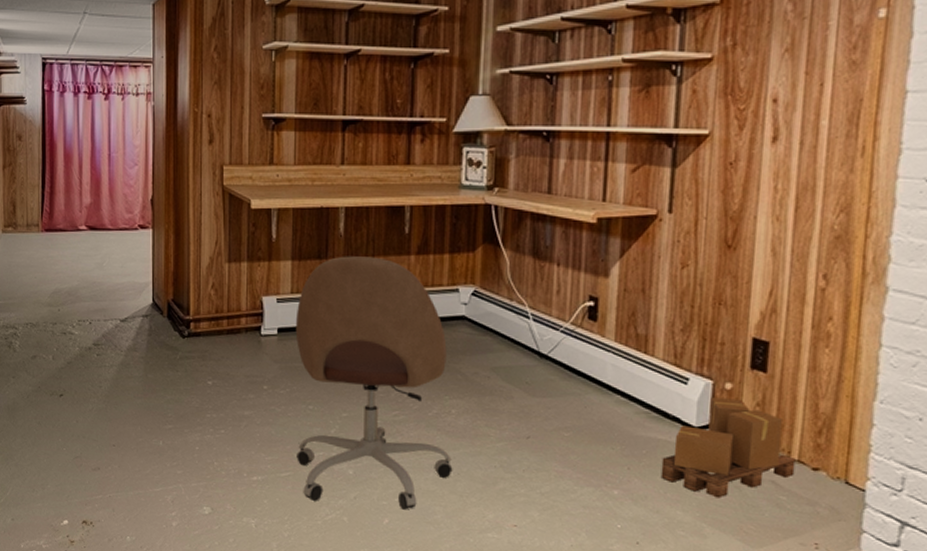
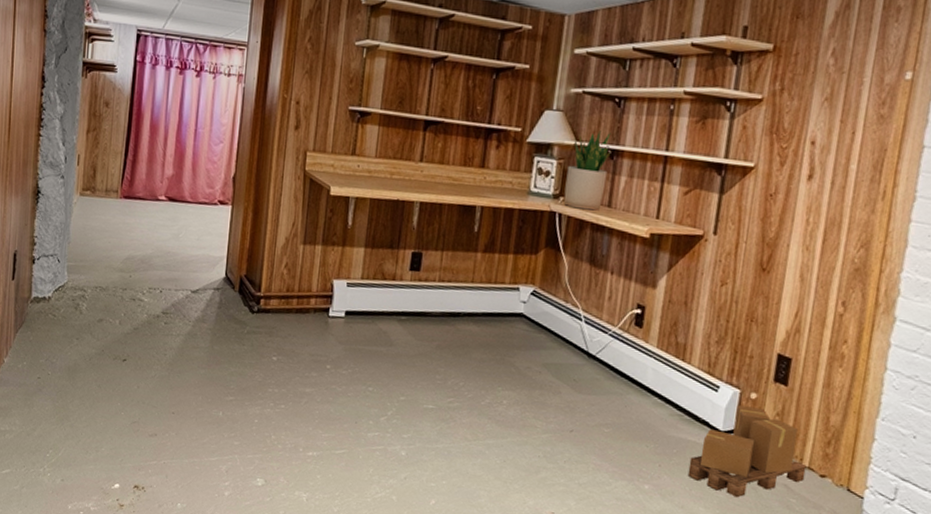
office chair: present [295,256,453,510] -> none [352,247,504,493]
planter: none [498,112,547,199] -> present [563,130,612,211]

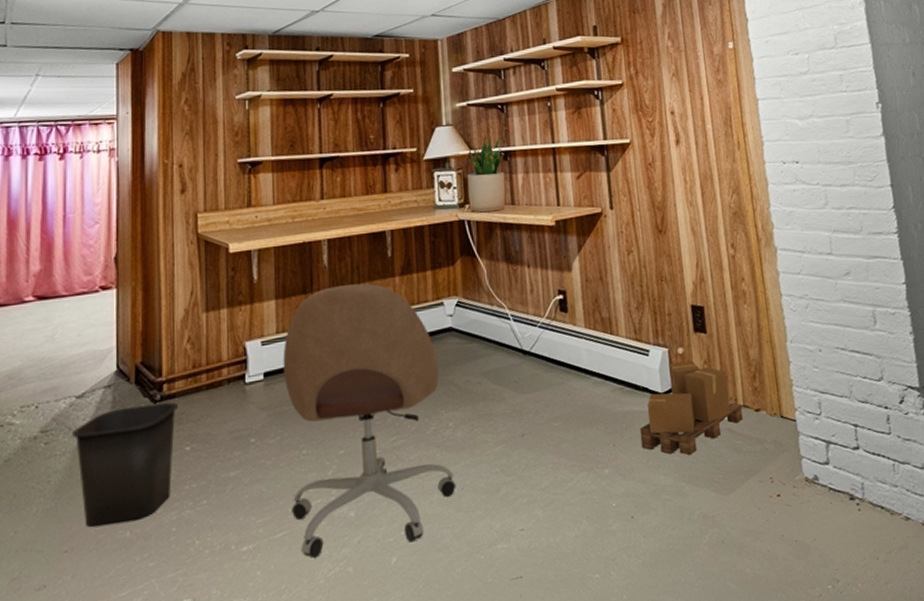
waste bin: none [186,309,271,405] -> present [72,402,178,527]
office chair: none [352,247,504,493] -> present [282,283,456,558]

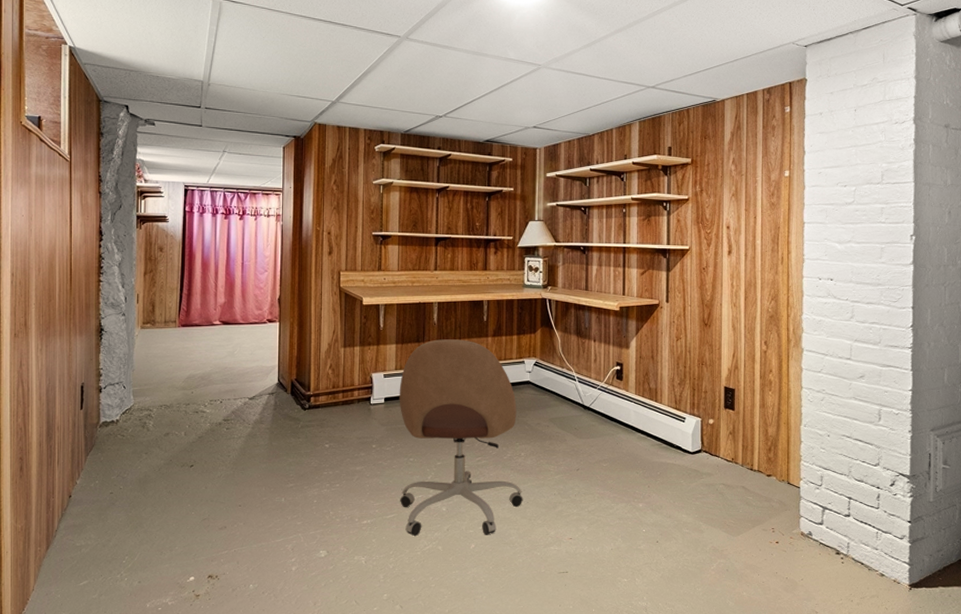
waste bin: present [72,402,178,527] -> none [246,411,321,491]
planter: present [467,136,506,213] -> none [551,233,583,294]
cardboard boxes: present [639,360,743,456] -> none [670,430,756,503]

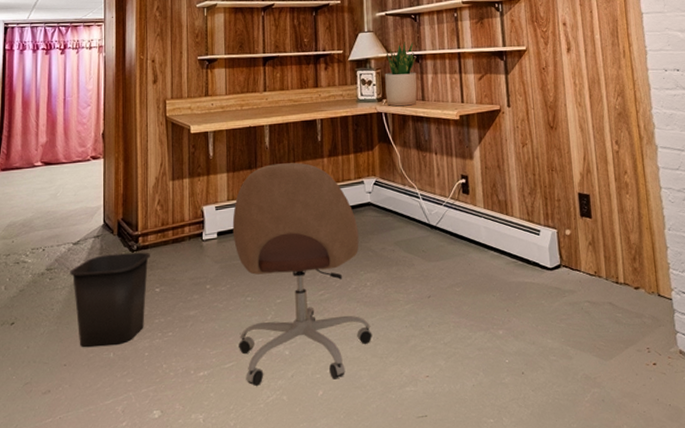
waste bin: none [246,411,321,491] -> present [70,252,150,347]
planter: none [551,233,583,294] -> present [385,42,418,107]

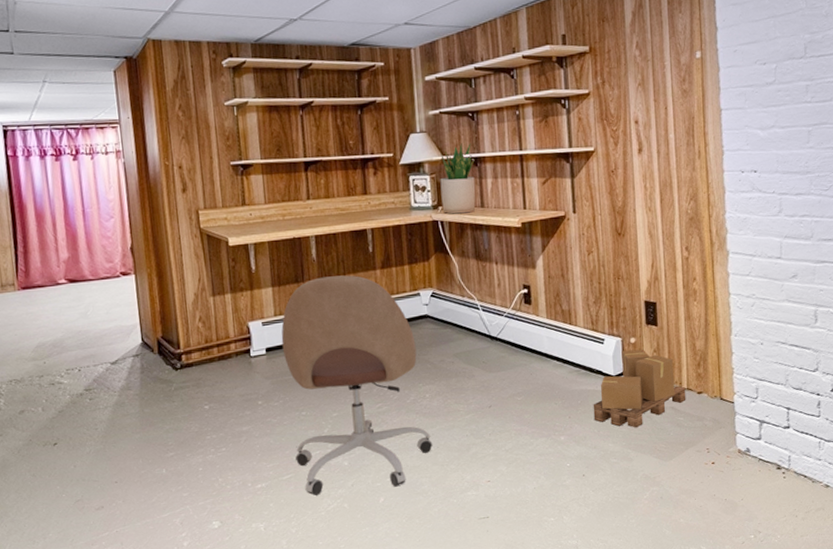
waste bin: present [70,252,150,347] -> none [110,370,196,465]
cardboard boxes: none [530,241,624,324] -> present [593,349,686,428]

